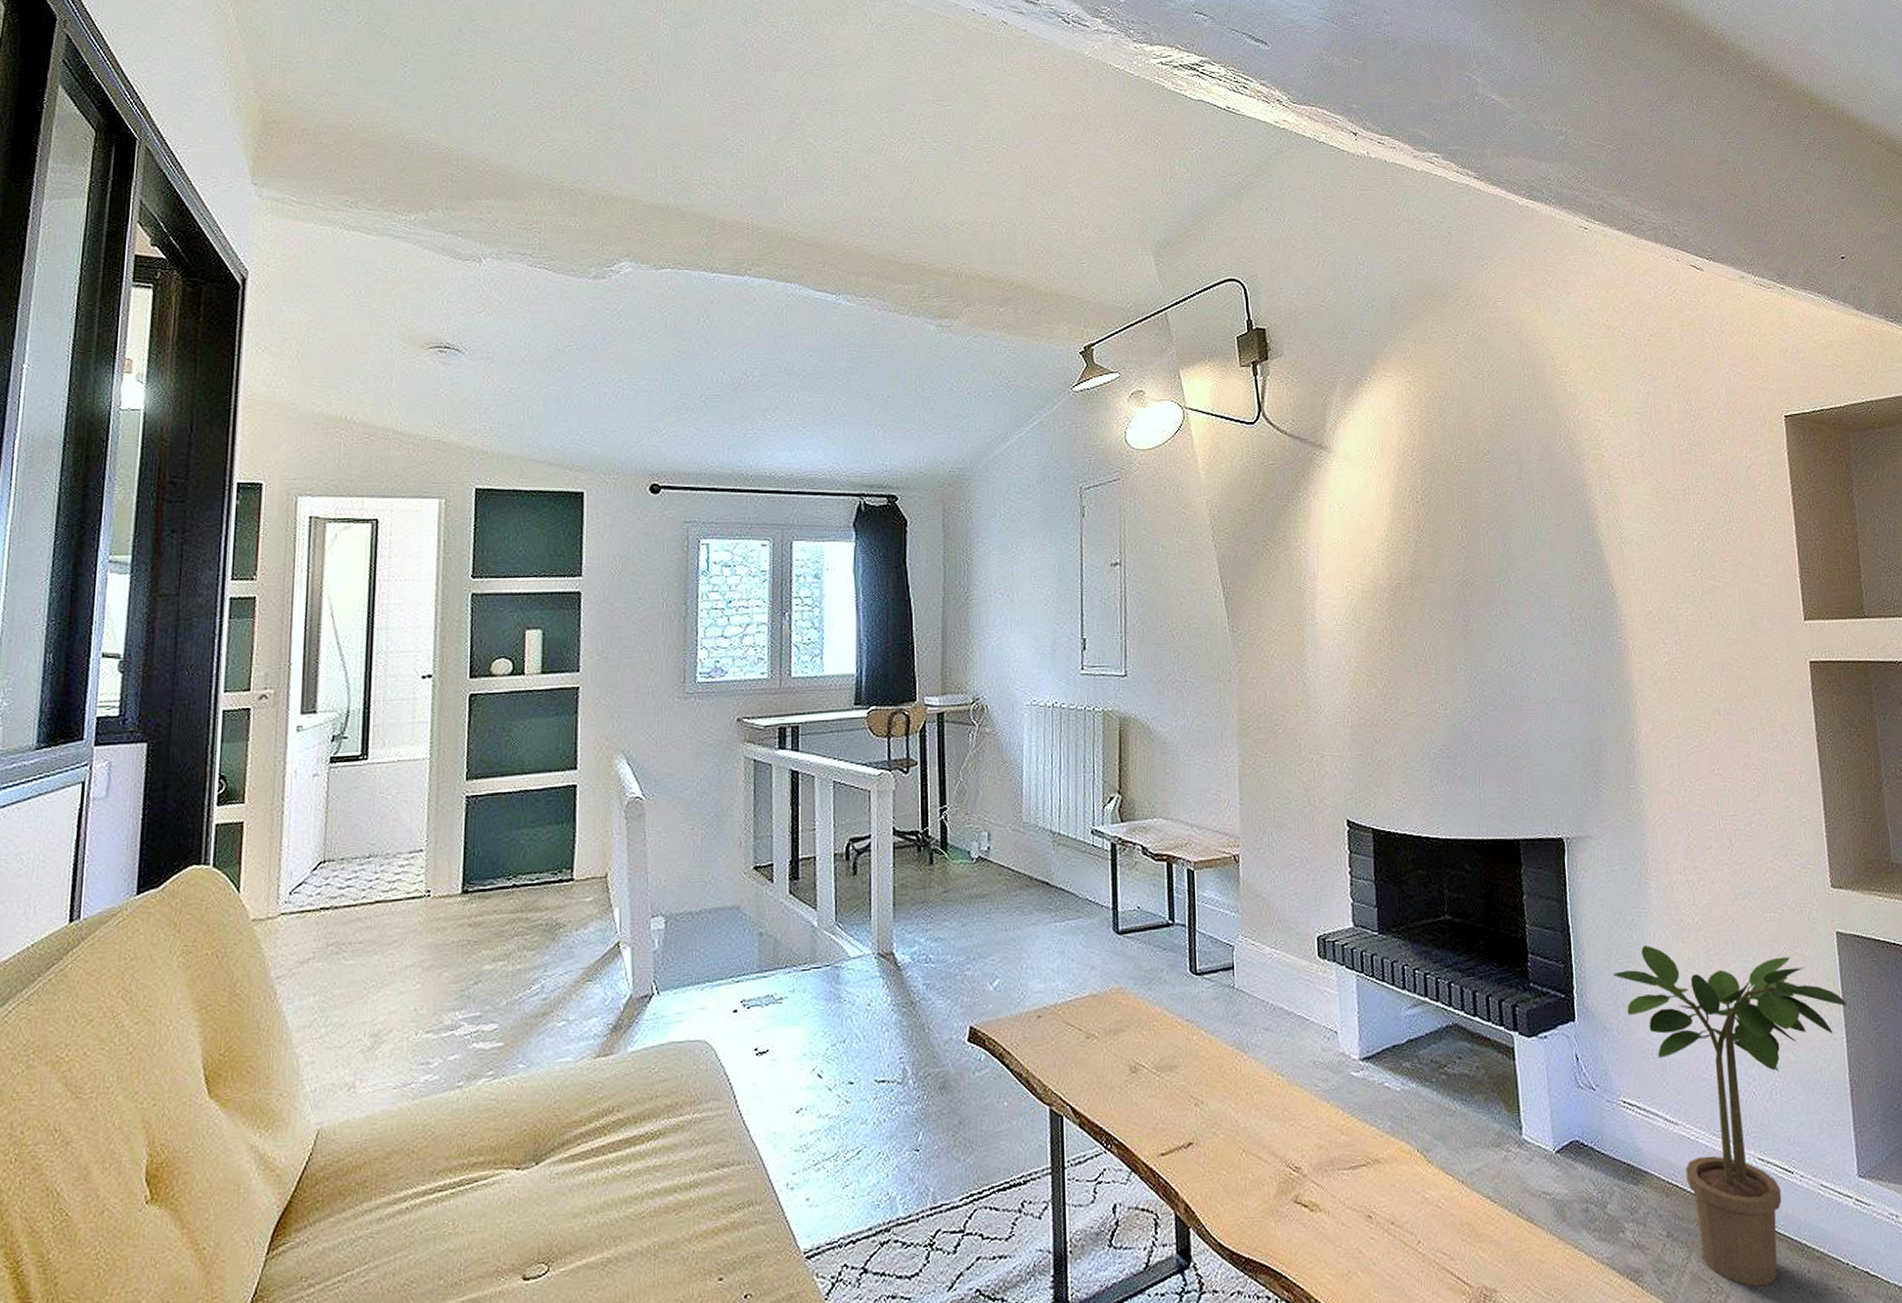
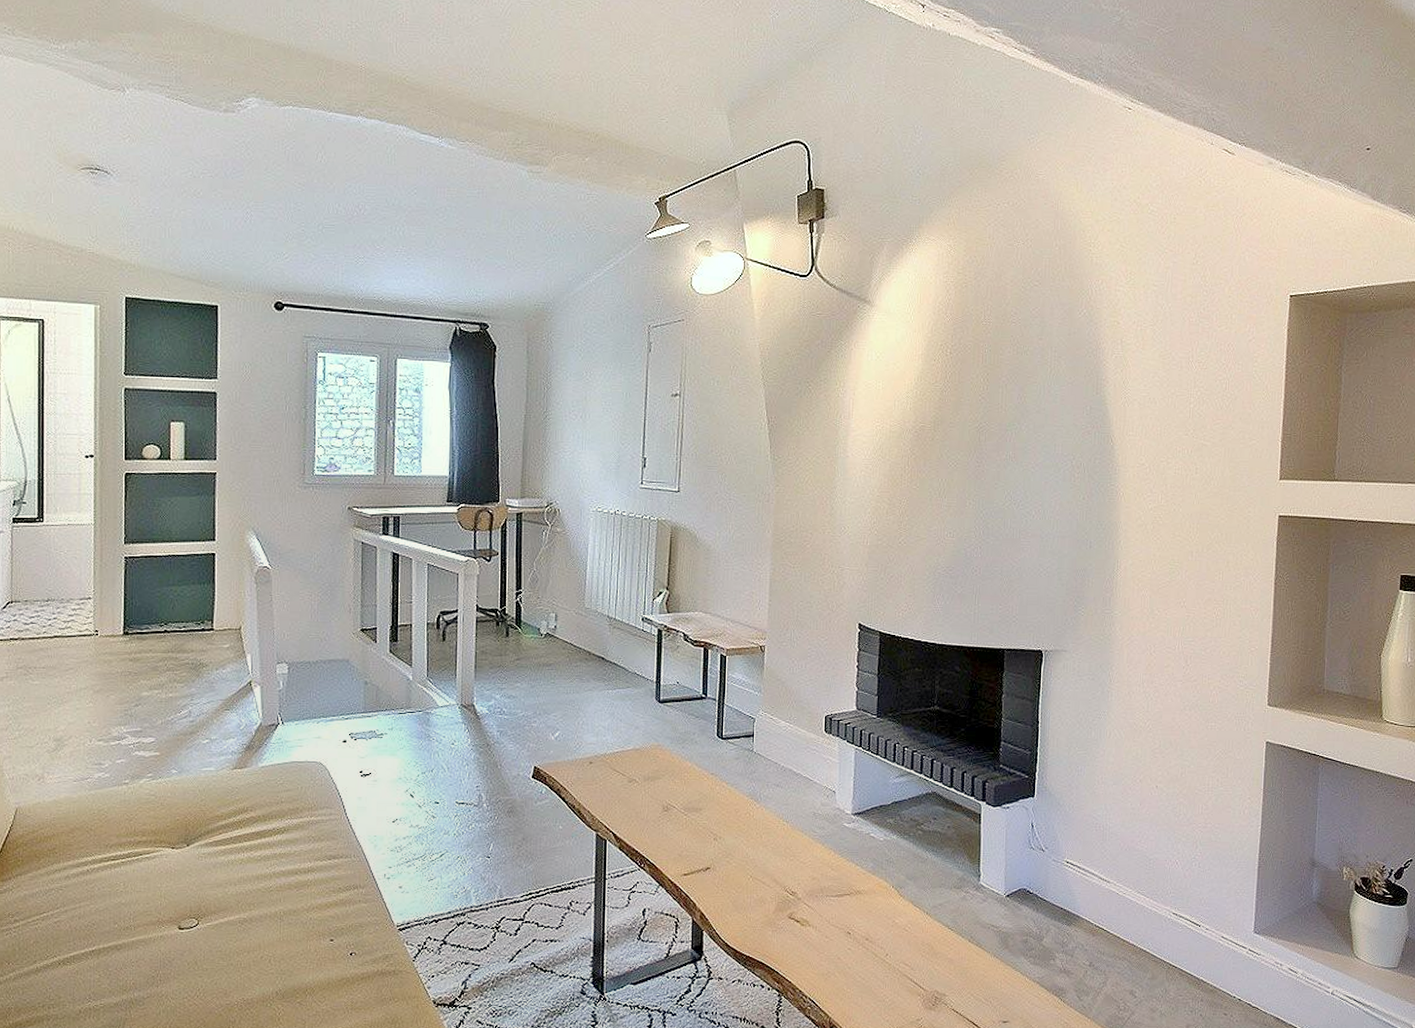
potted plant: present [1613,946,1848,1287] -> none [1071,742,1267,1008]

